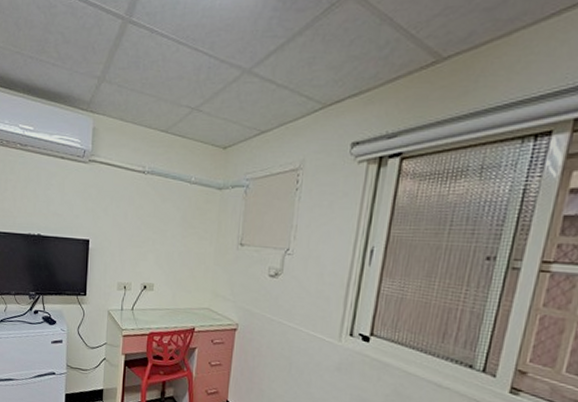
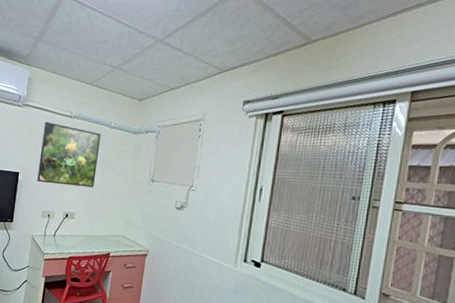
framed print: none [110,180,180,255] -> present [37,122,101,188]

